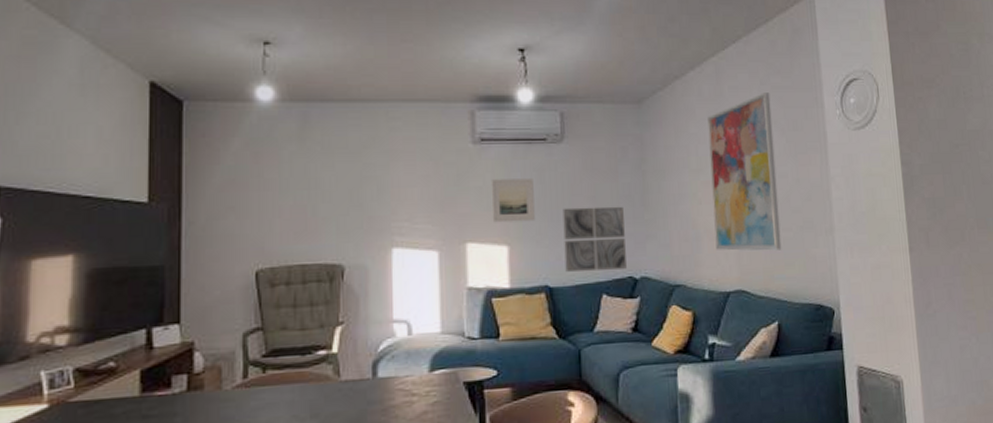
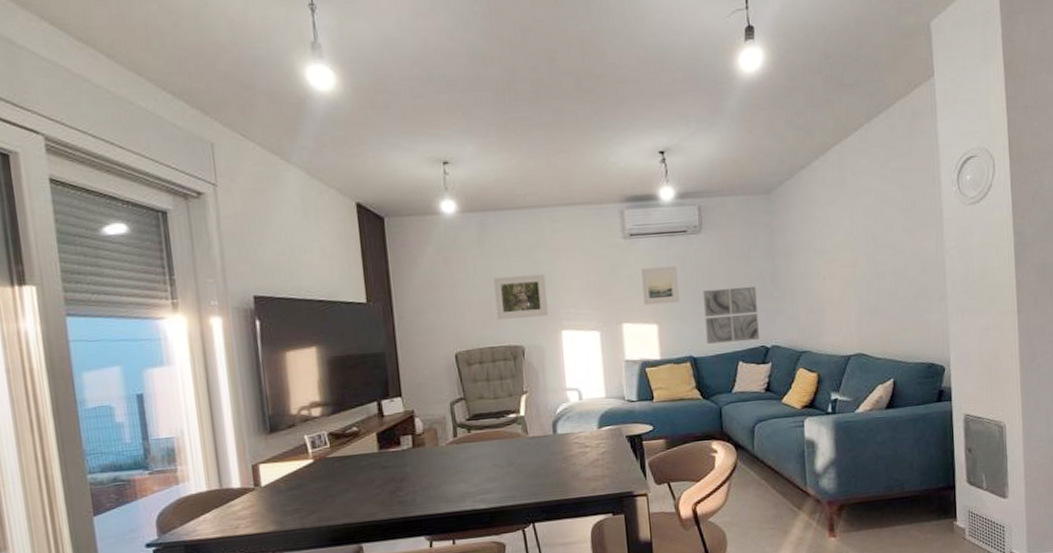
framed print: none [312,179,377,232] -> present [493,274,549,320]
wall art: present [707,93,782,251] -> none [831,175,898,320]

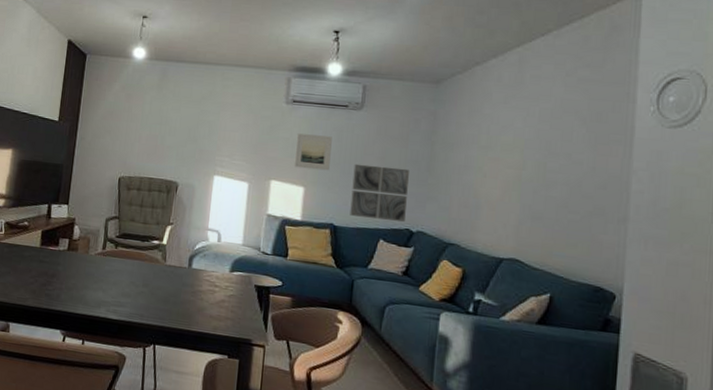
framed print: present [493,274,549,320] -> none [160,118,209,161]

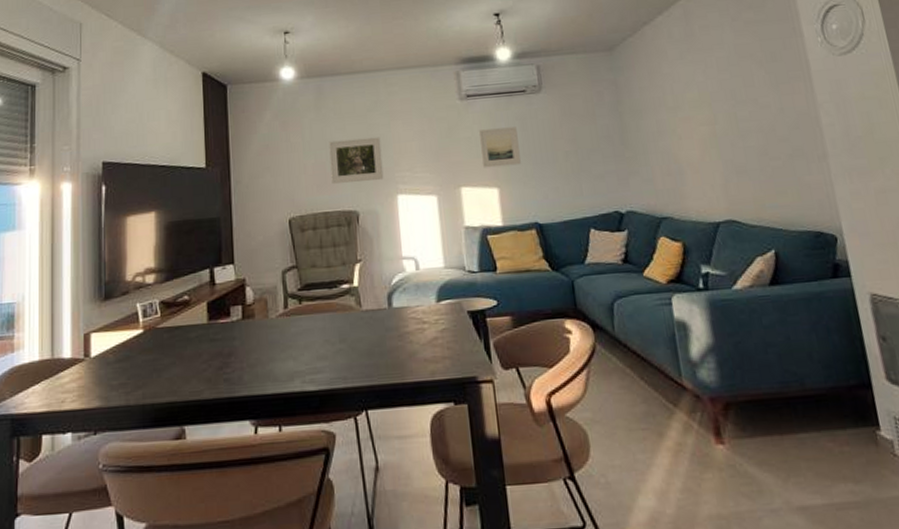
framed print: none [160,118,209,161] -> present [329,136,384,184]
wall art: present [350,163,409,222] -> none [546,146,612,209]

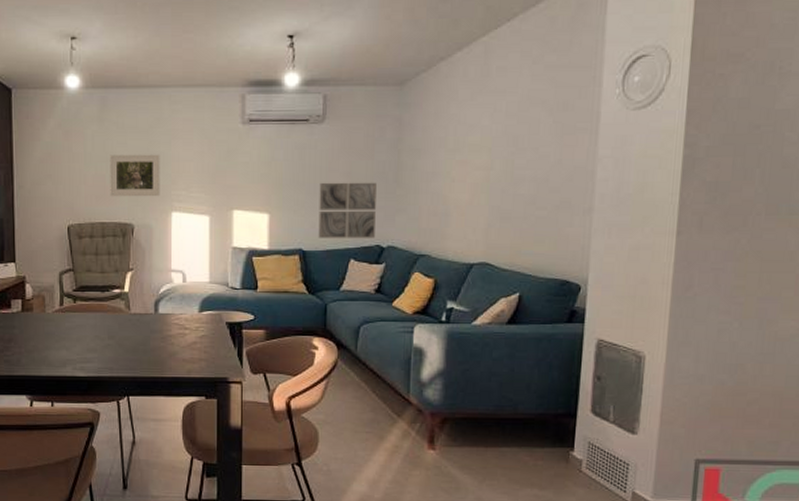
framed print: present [478,127,521,168] -> none [256,155,294,194]
wall art: none [546,146,612,209] -> present [318,182,377,238]

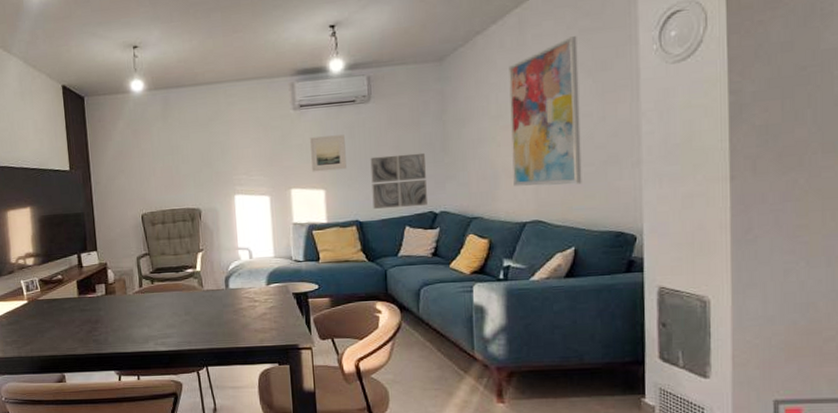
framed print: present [110,154,160,197] -> none [174,143,223,185]
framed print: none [256,155,294,194] -> present [309,134,347,172]
wall art: none [464,72,542,228] -> present [509,36,582,186]

